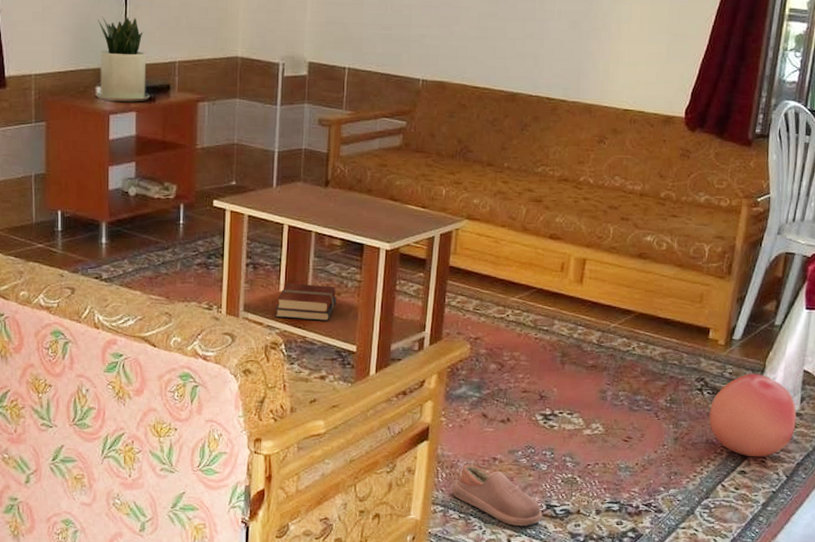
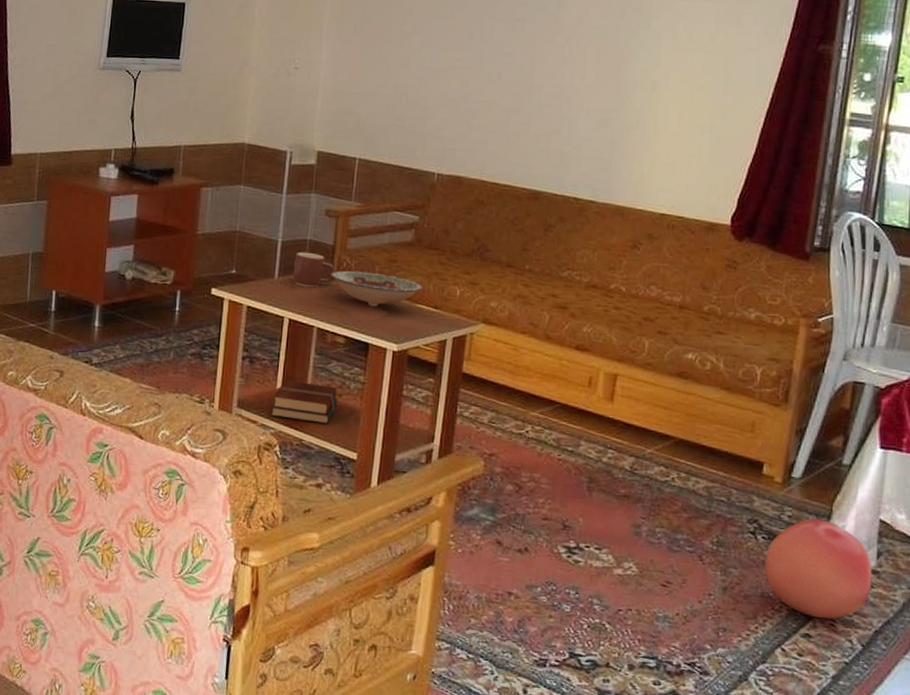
planter: present [95,16,151,102] -> none [98,99,154,185]
mug: none [290,161,329,195] -> present [292,251,334,288]
bowl: none [326,176,411,209] -> present [331,270,423,307]
shoe: present [452,464,543,526] -> none [459,597,565,676]

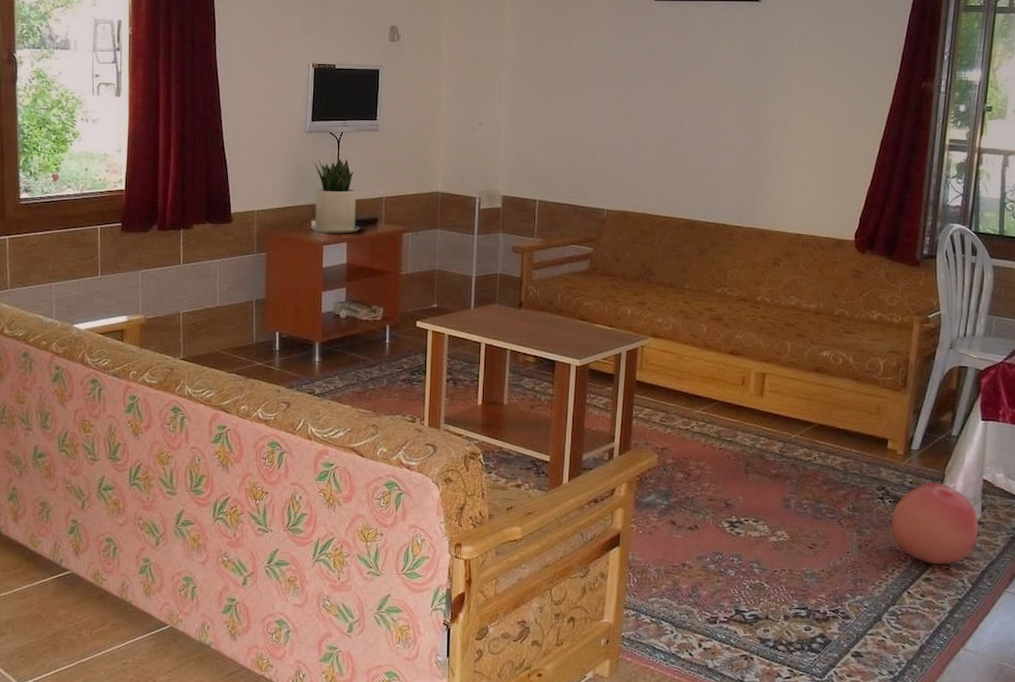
planter: none [98,99,154,185] -> present [310,158,360,234]
books: present [270,380,338,424] -> none [473,397,531,432]
mug: present [292,251,334,288] -> none [487,284,522,316]
bowl: present [331,270,423,307] -> none [520,298,599,329]

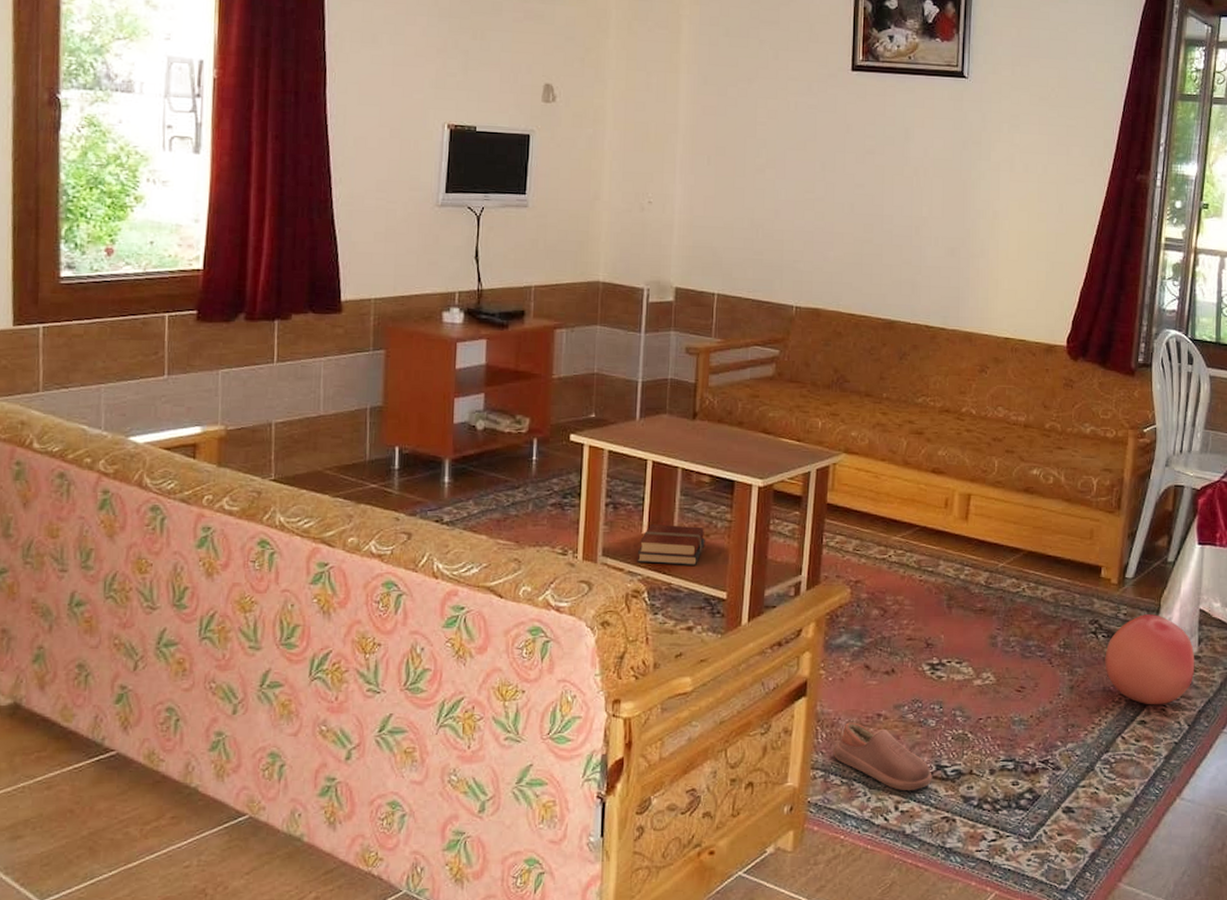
planter: present [310,158,360,234] -> none [441,238,503,329]
books: none [473,397,531,432] -> present [637,524,705,565]
shoe: none [643,570,732,631] -> present [833,722,932,790]

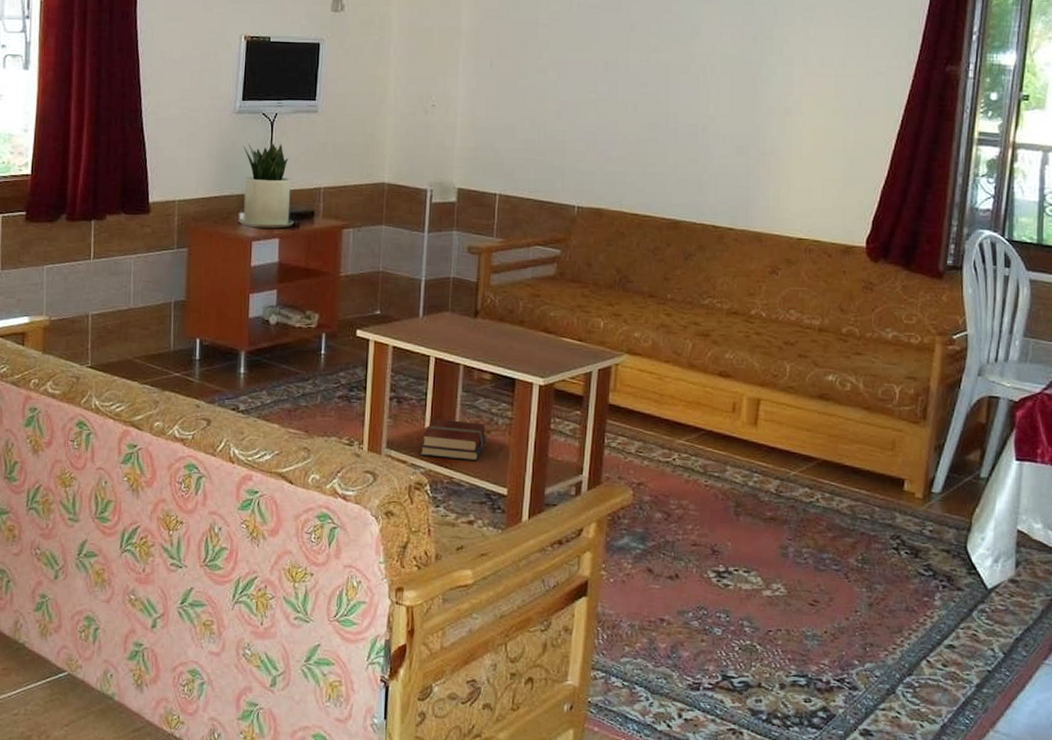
planter: none [441,238,503,329] -> present [238,142,295,229]
shoe: present [833,722,932,790] -> none [614,625,718,699]
ball: present [1105,613,1195,705] -> none [908,531,1012,630]

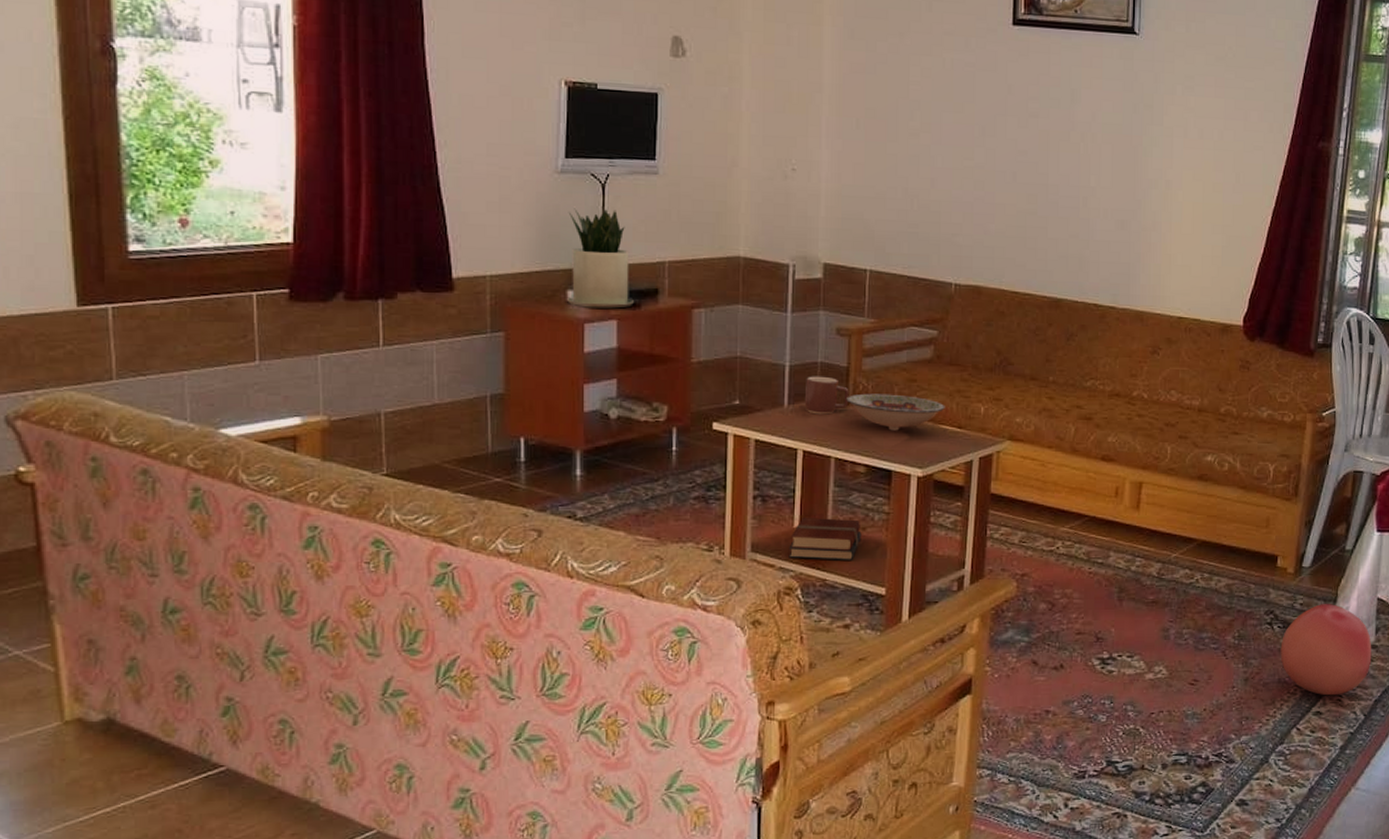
mug: none [437,290,478,326] -> present [804,376,849,415]
bowl: none [475,306,567,342] -> present [846,393,945,431]
ball: none [908,531,1012,630] -> present [1280,603,1372,696]

